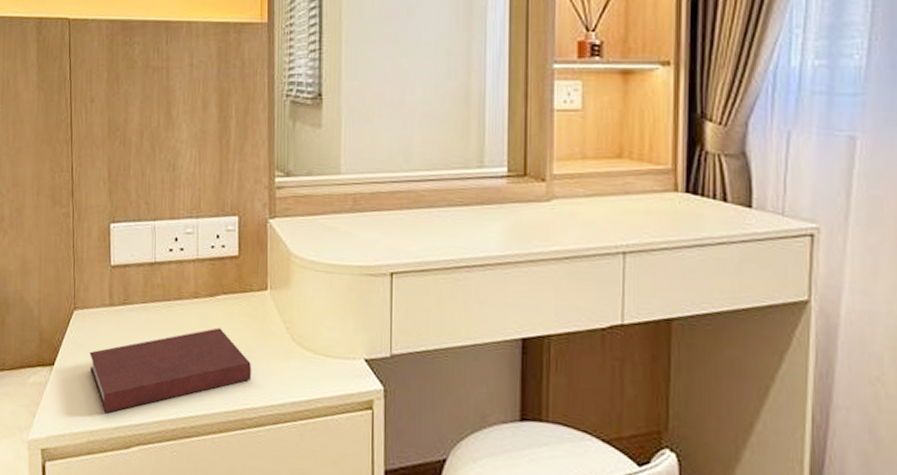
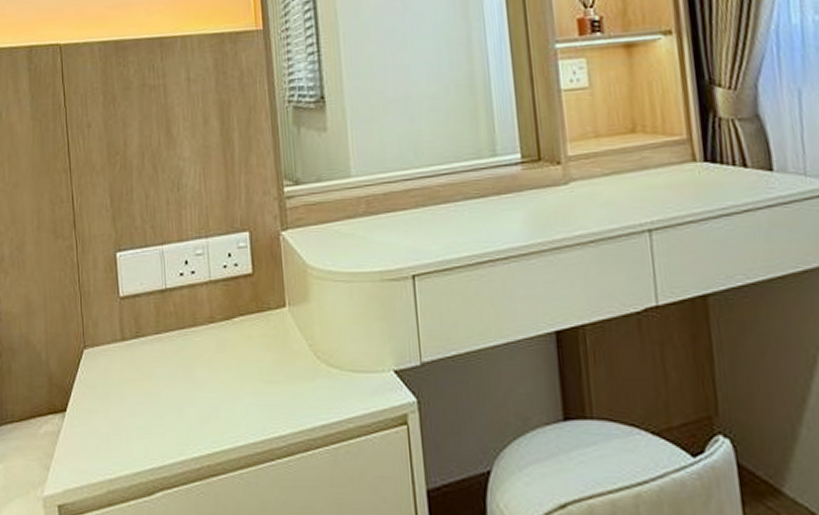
notebook: present [89,327,252,414] -> none [103,352,277,458]

